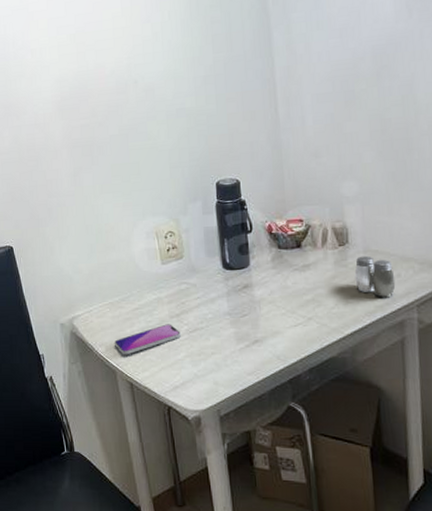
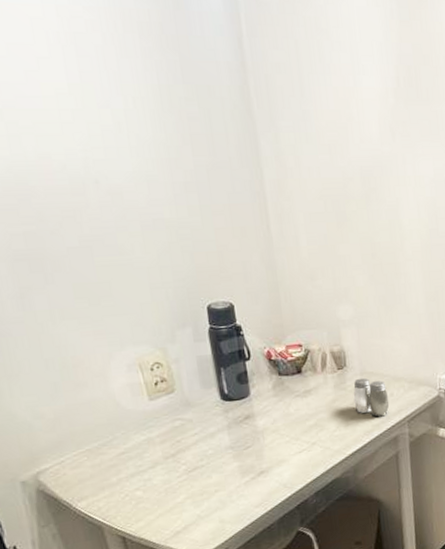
smartphone: present [115,324,181,355] -> none [97,465,179,508]

